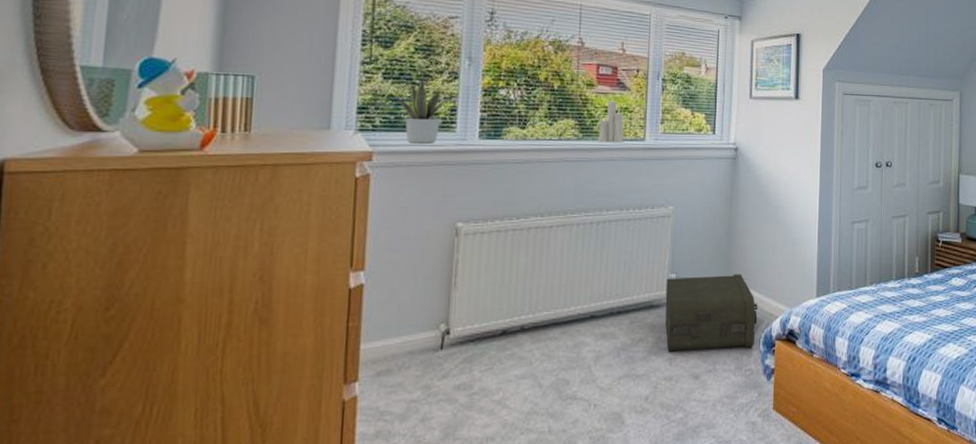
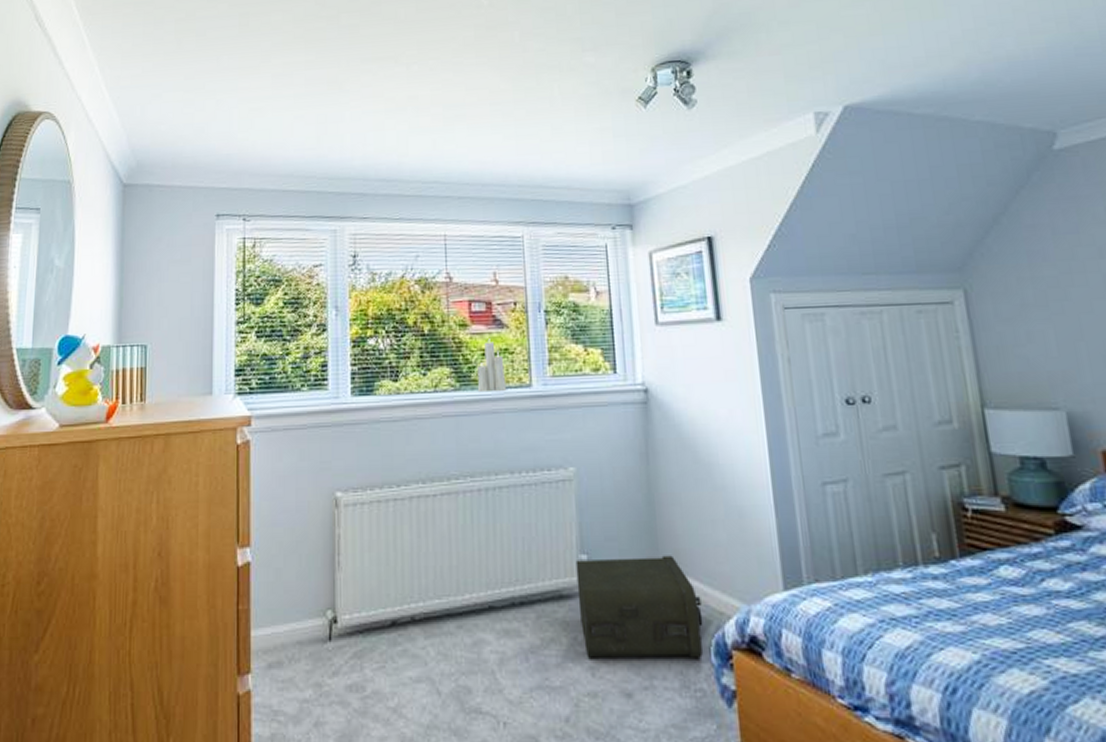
potted plant: present [398,79,452,145] -> none [271,335,321,406]

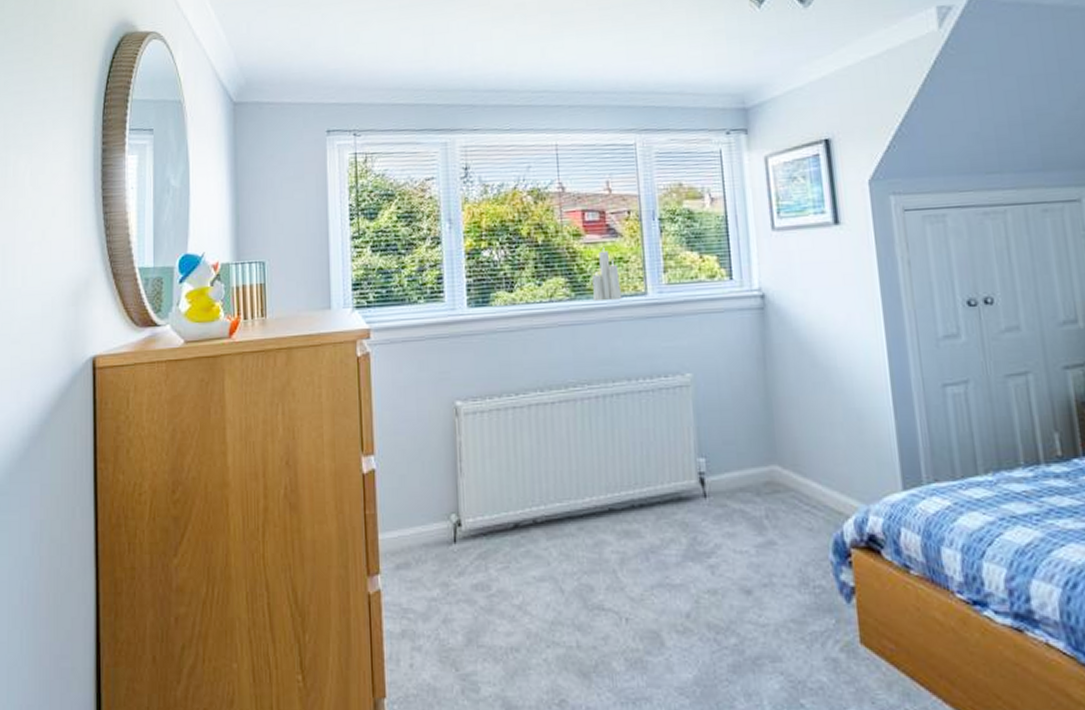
suitcase: present [575,555,703,658] -> none [694,458,822,557]

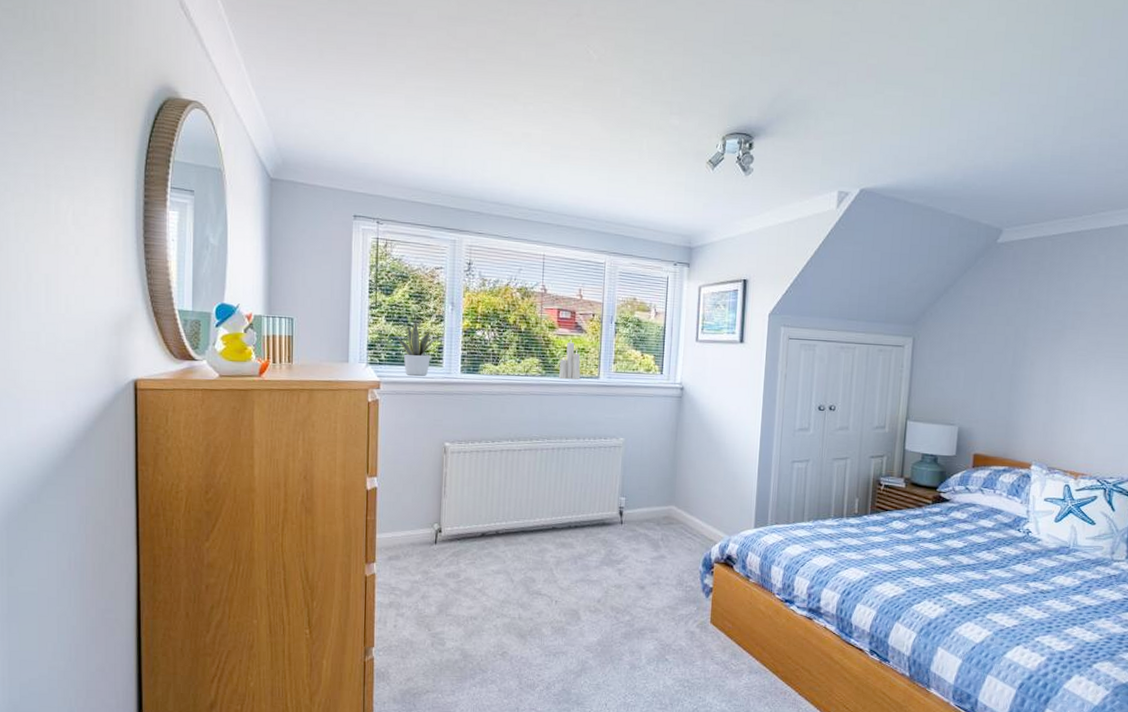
potted plant: none [387,248,436,319] -> present [397,322,439,377]

